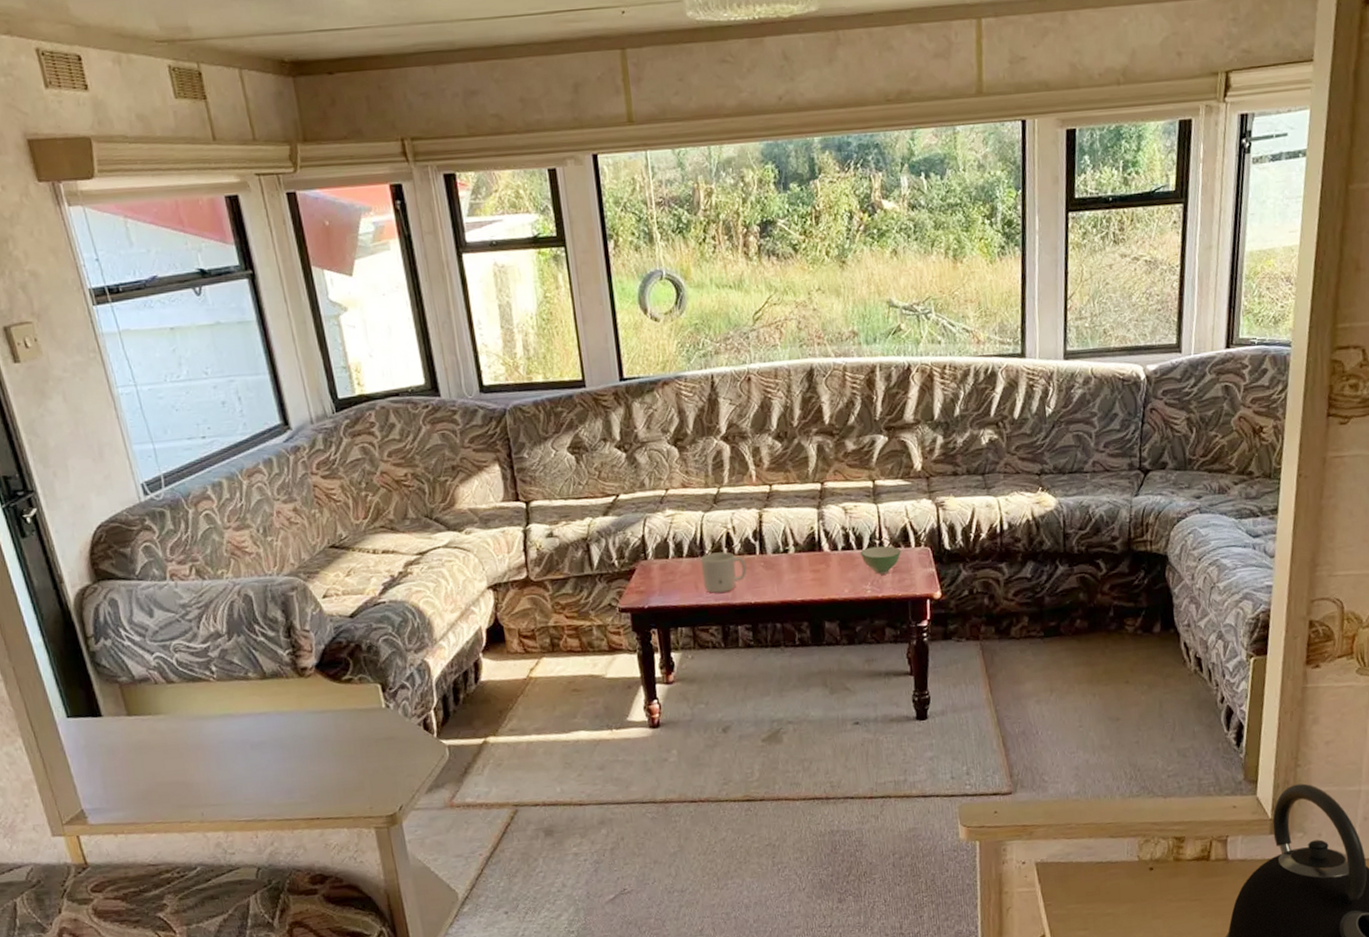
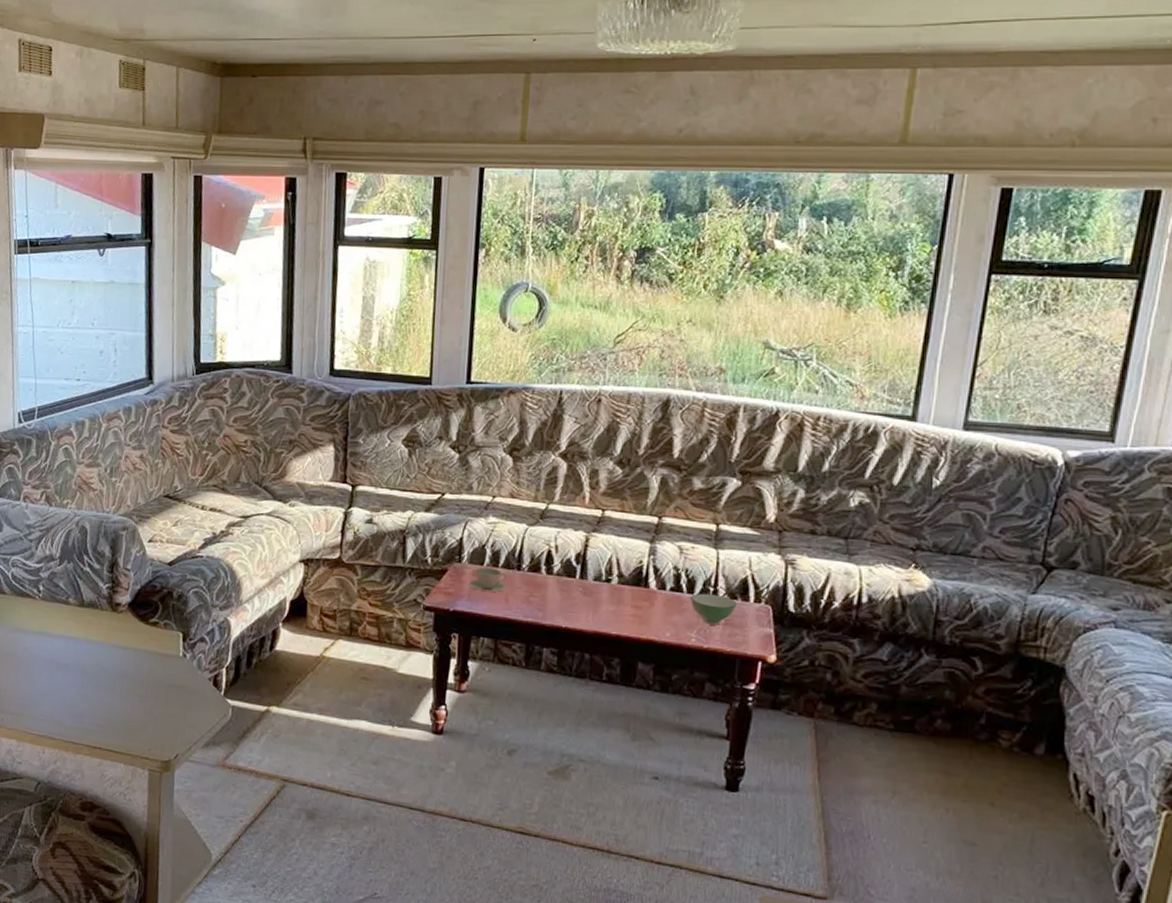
teacup: none [658,559,694,583] -> present [469,567,507,592]
mug: present [700,551,747,593] -> none [514,568,564,611]

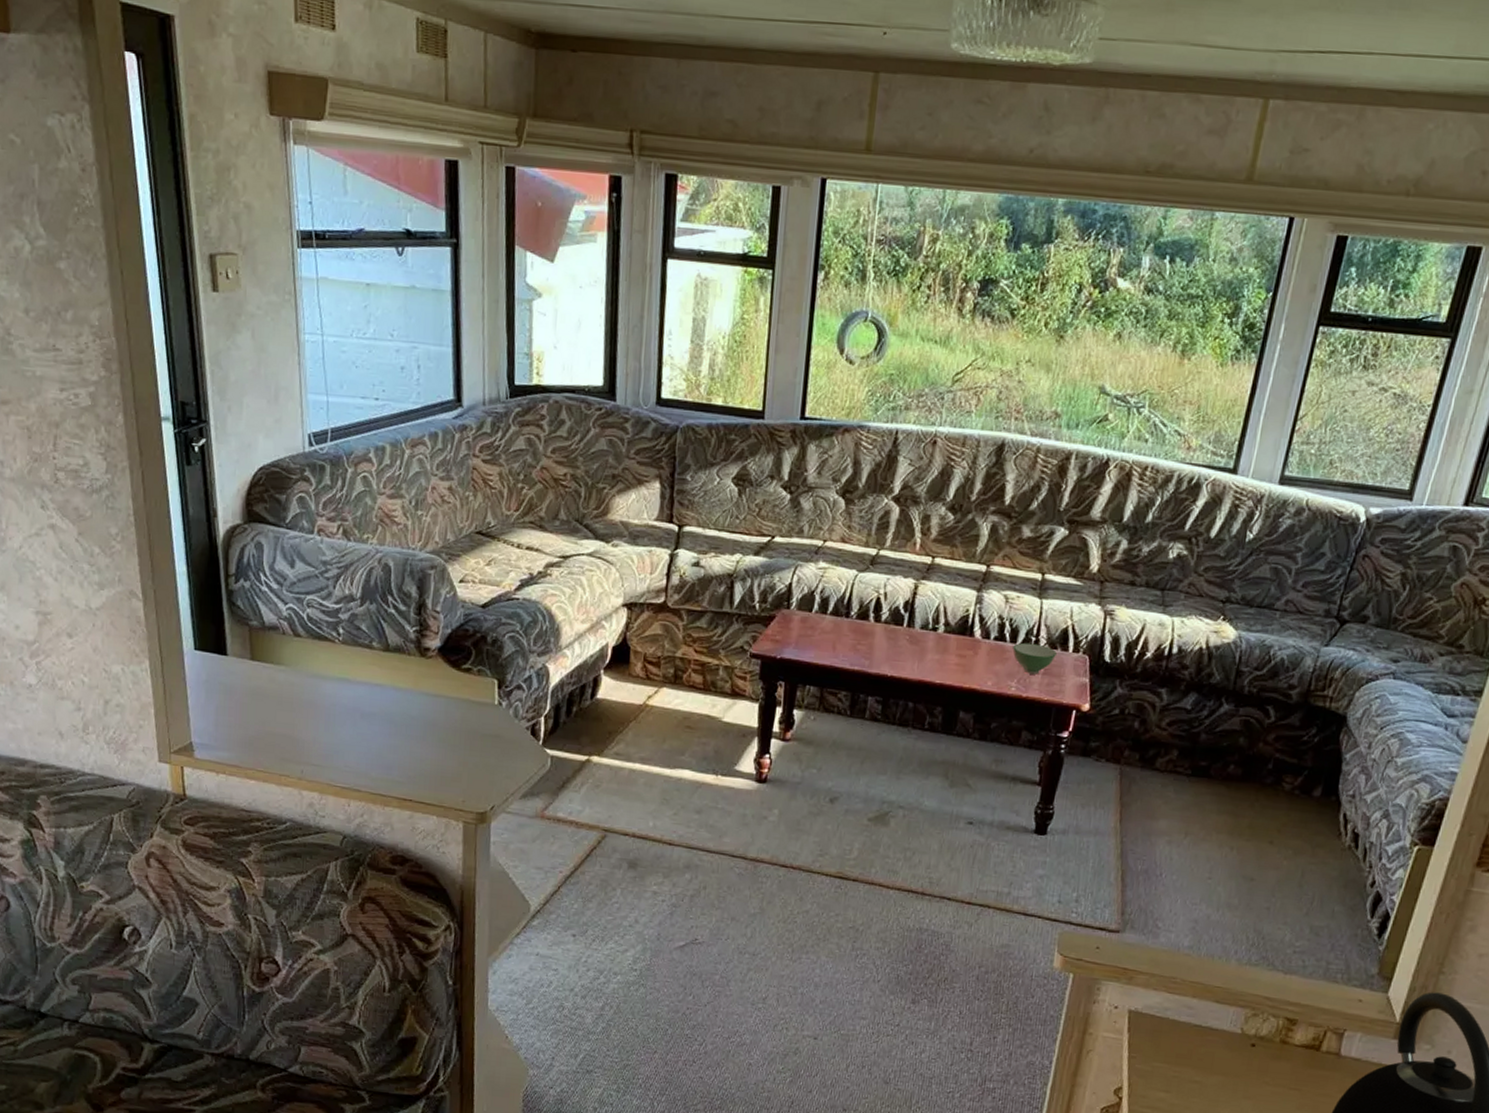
teacup: present [469,567,507,592] -> none [796,614,836,640]

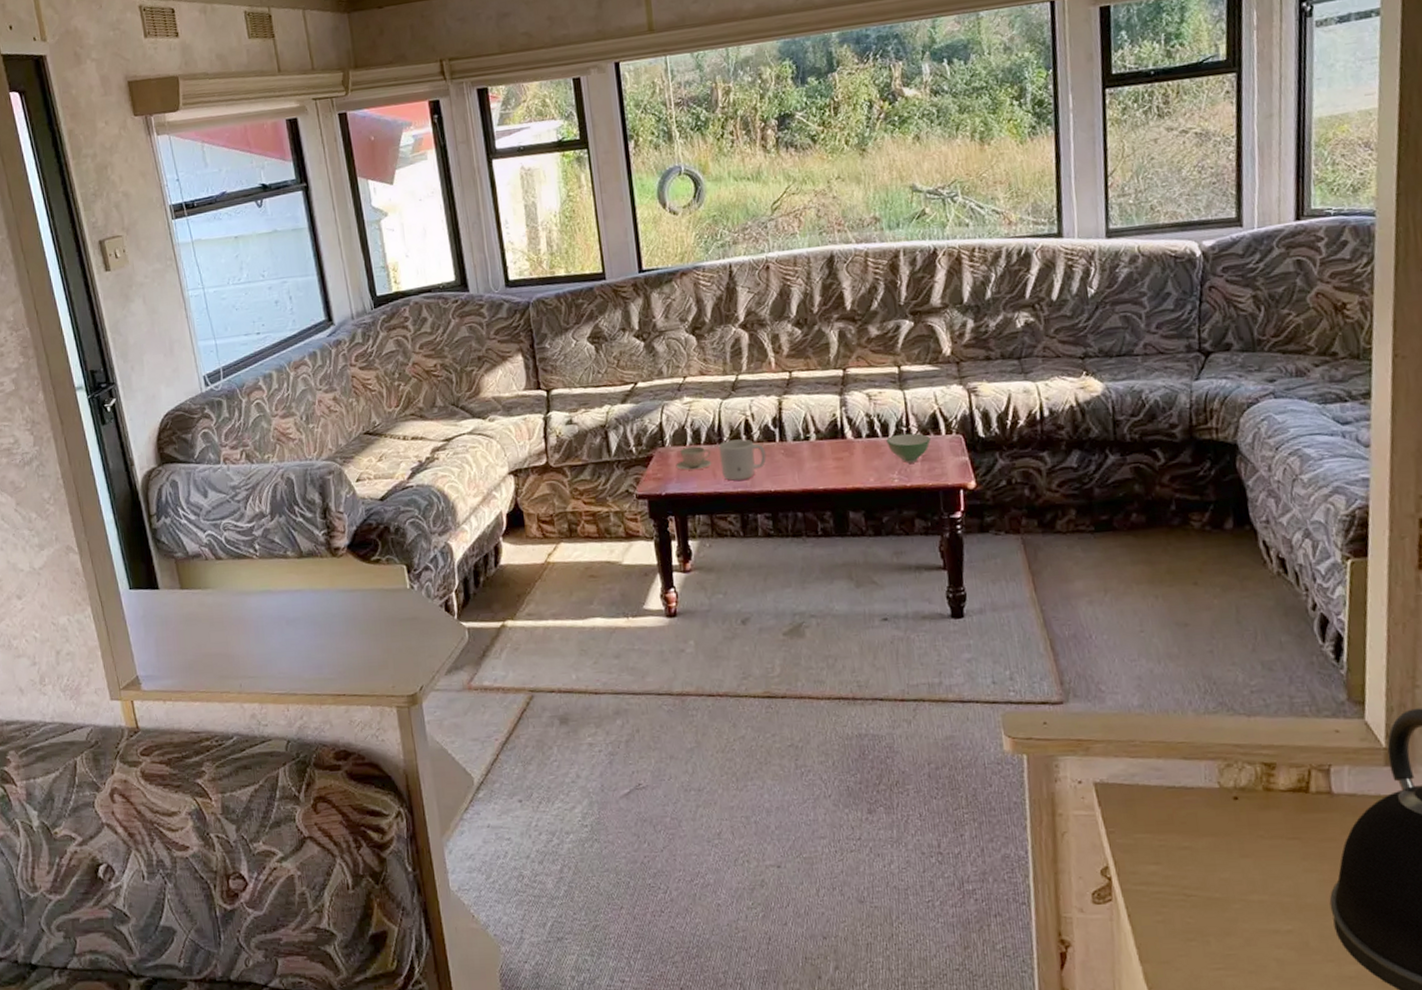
teacup: none [796,614,836,640] -> present [676,446,712,471]
mug: none [841,615,891,659] -> present [718,439,767,481]

